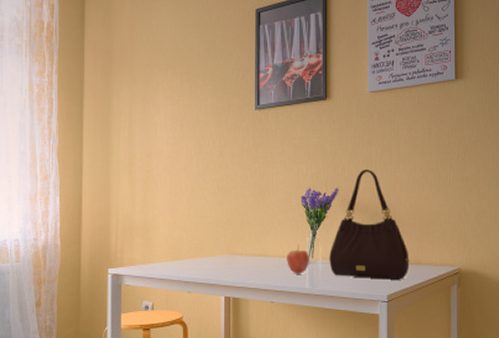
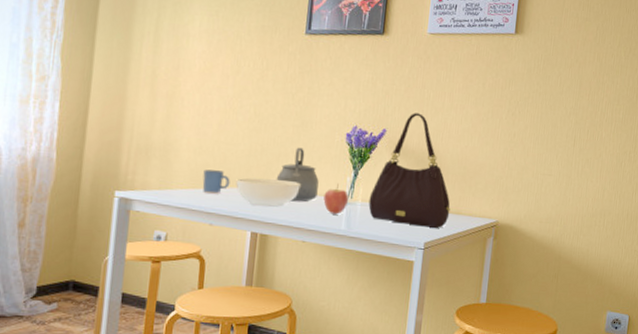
mug: none [179,243,202,264] -> present [202,169,230,194]
bowl: none [207,246,264,273] -> present [236,177,301,208]
tea kettle: none [242,214,280,265] -> present [276,147,319,202]

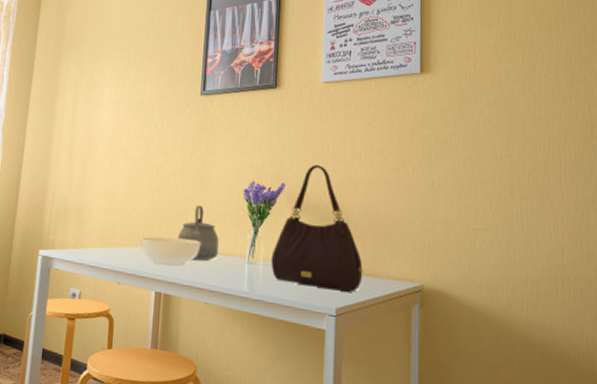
mug: present [202,169,230,194] -> none [111,229,136,253]
fruit: present [323,183,349,215] -> none [224,241,250,275]

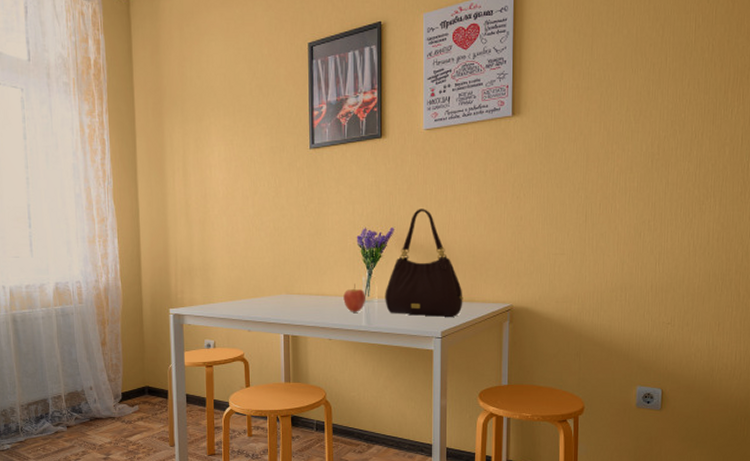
bowl: present [140,236,201,267] -> none [266,286,321,312]
tea kettle: present [177,205,219,262] -> none [299,254,337,304]
fruit: none [224,241,250,275] -> present [343,283,367,312]

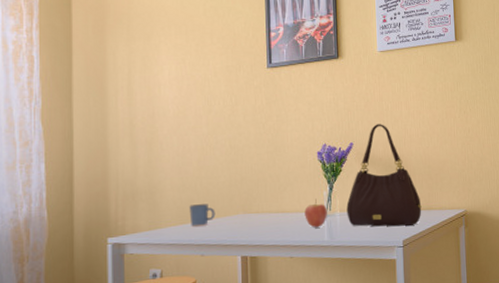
mug: none [238,283,261,303] -> present [189,204,216,227]

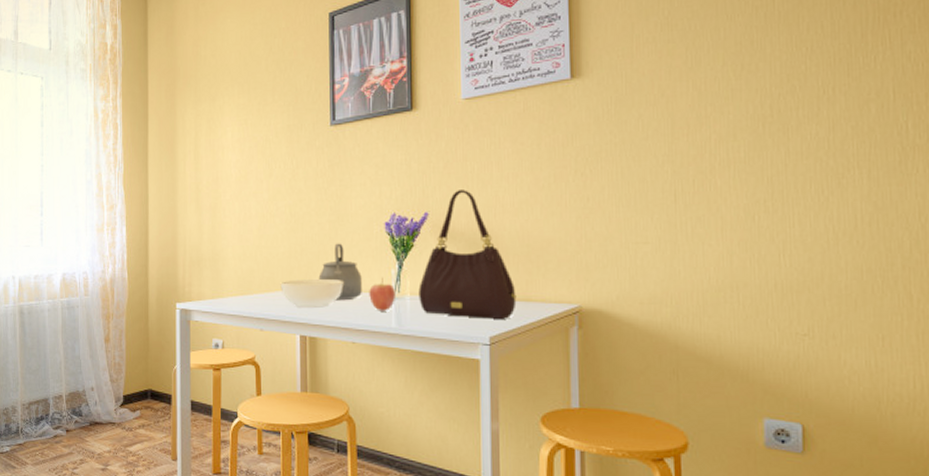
mug: present [189,204,216,227] -> none [249,275,275,299]
bowl: none [221,203,282,232] -> present [280,279,343,309]
tea kettle: none [258,171,298,222] -> present [318,243,362,301]

